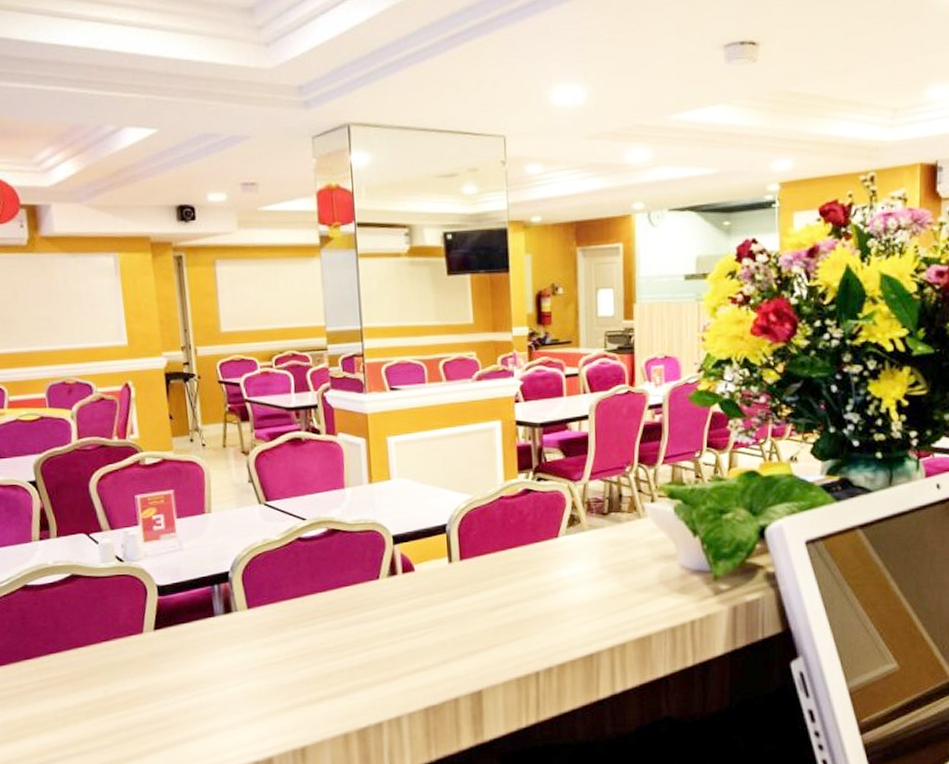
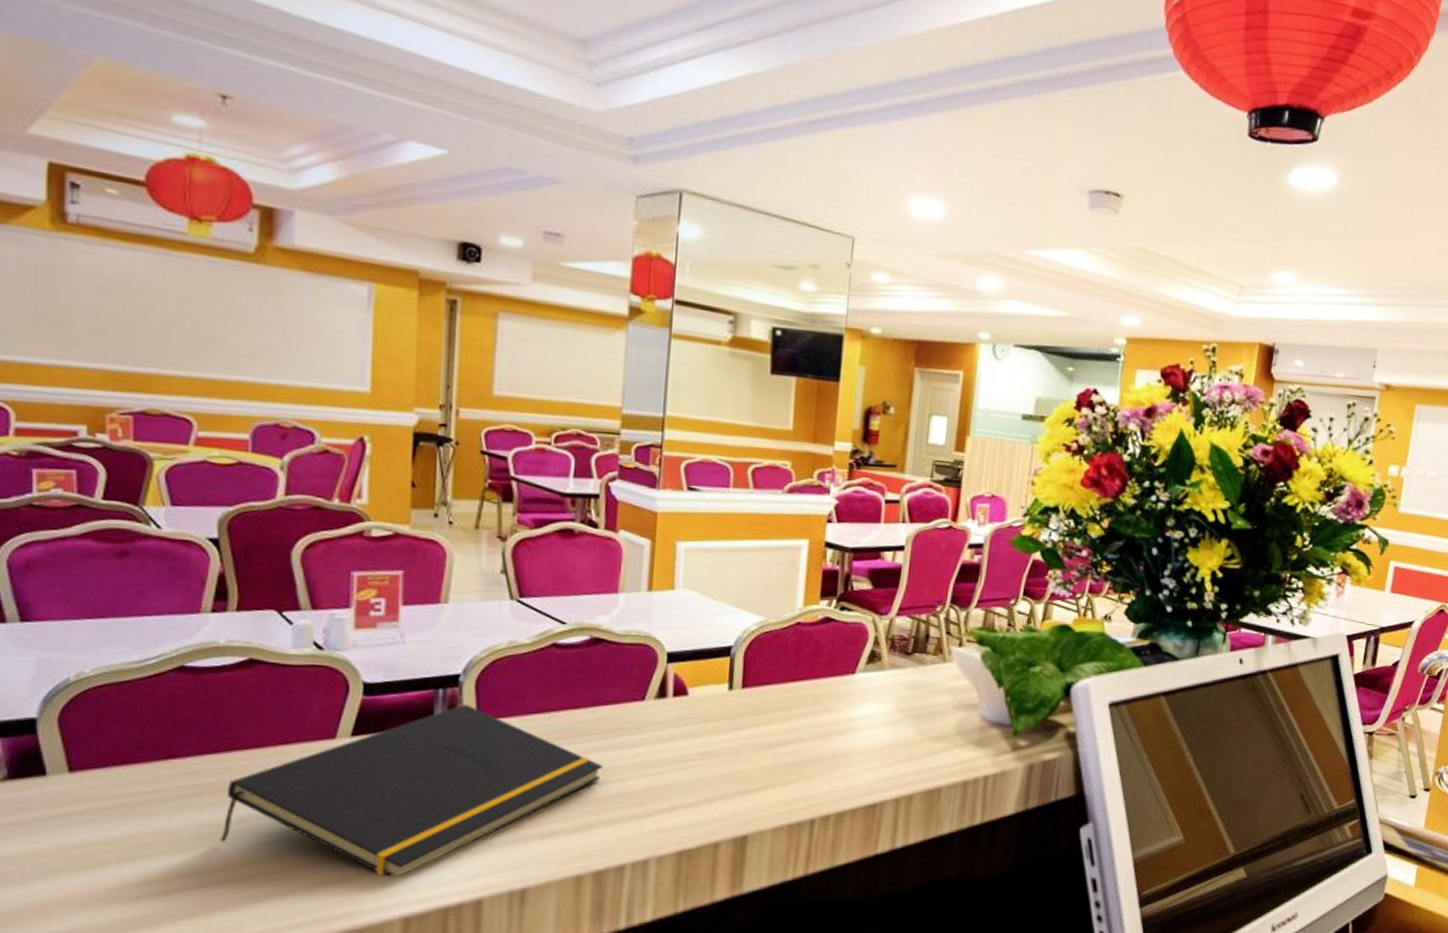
notepad: none [71,596,353,743] -> present [220,704,603,877]

